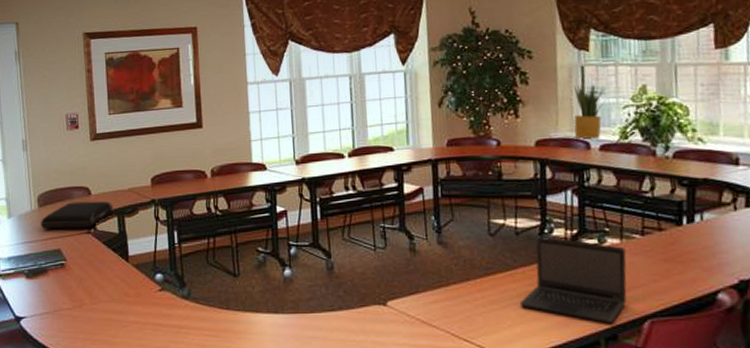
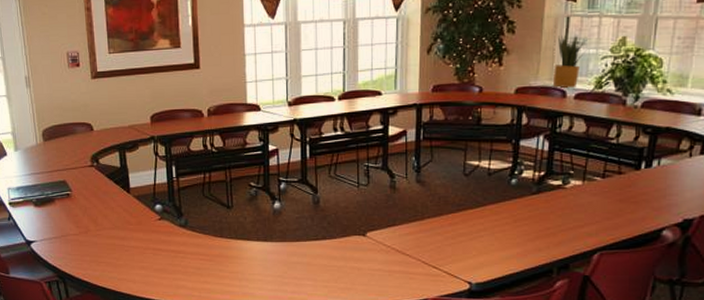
briefcase: present [41,201,114,230] -> none [46,136,115,163]
laptop: present [519,237,627,325] -> none [485,177,586,256]

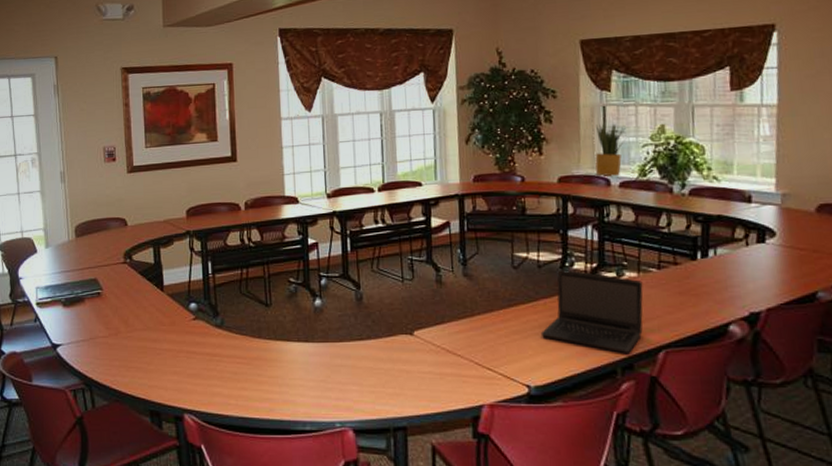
laptop: none [485,177,586,256] -> present [540,270,643,354]

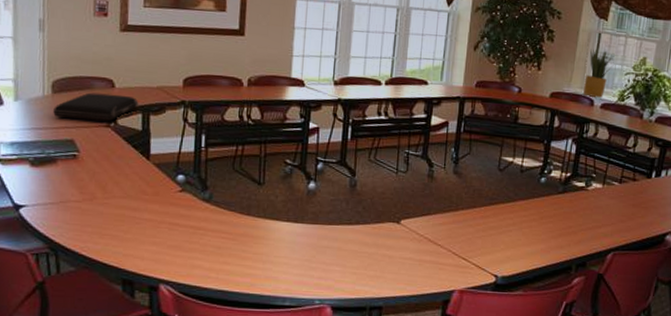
briefcase: none [78,232,149,260] -> present [53,92,139,122]
laptop: present [540,270,643,354] -> none [513,176,605,254]

